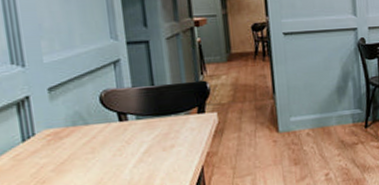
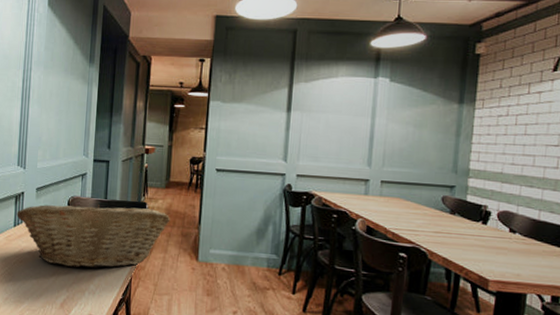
fruit basket: none [23,87,240,176] -> present [16,204,171,269]

